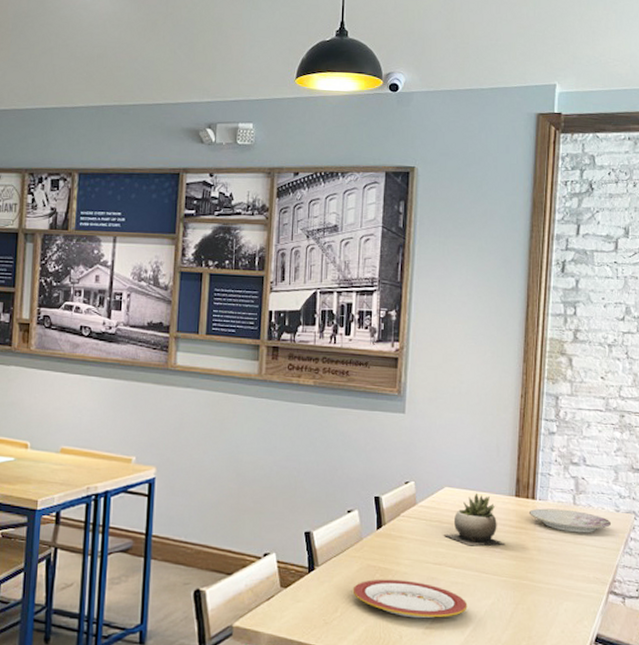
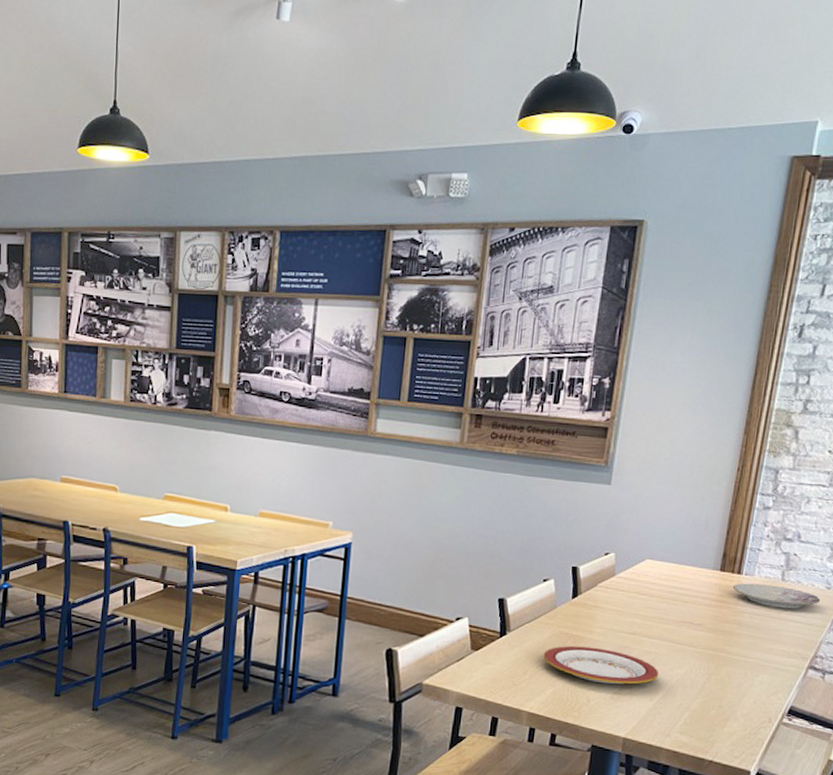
succulent plant: present [443,492,505,546] -> none [640,565,704,618]

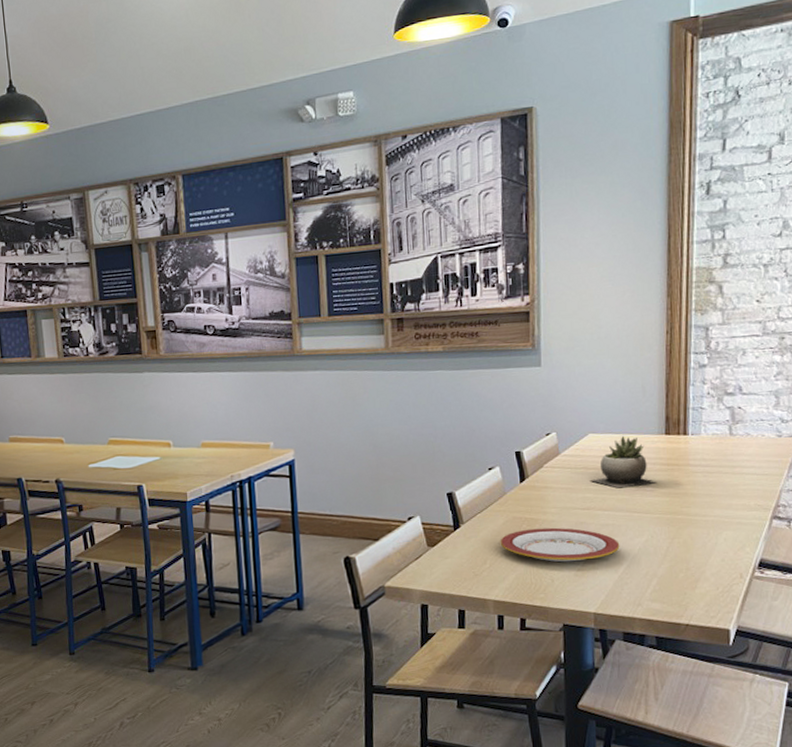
succulent plant: none [640,565,704,618] -> present [590,435,656,488]
plate: present [732,583,821,609] -> none [680,440,774,463]

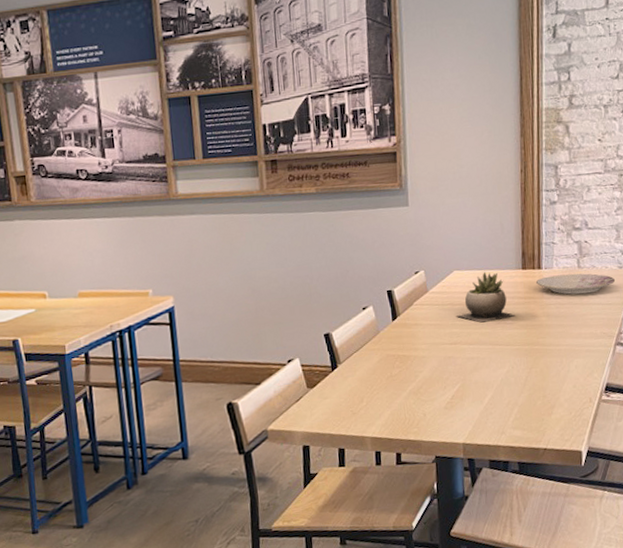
plate: present [500,527,620,563] -> none [375,363,485,397]
plate: none [680,440,774,463] -> present [535,273,616,295]

